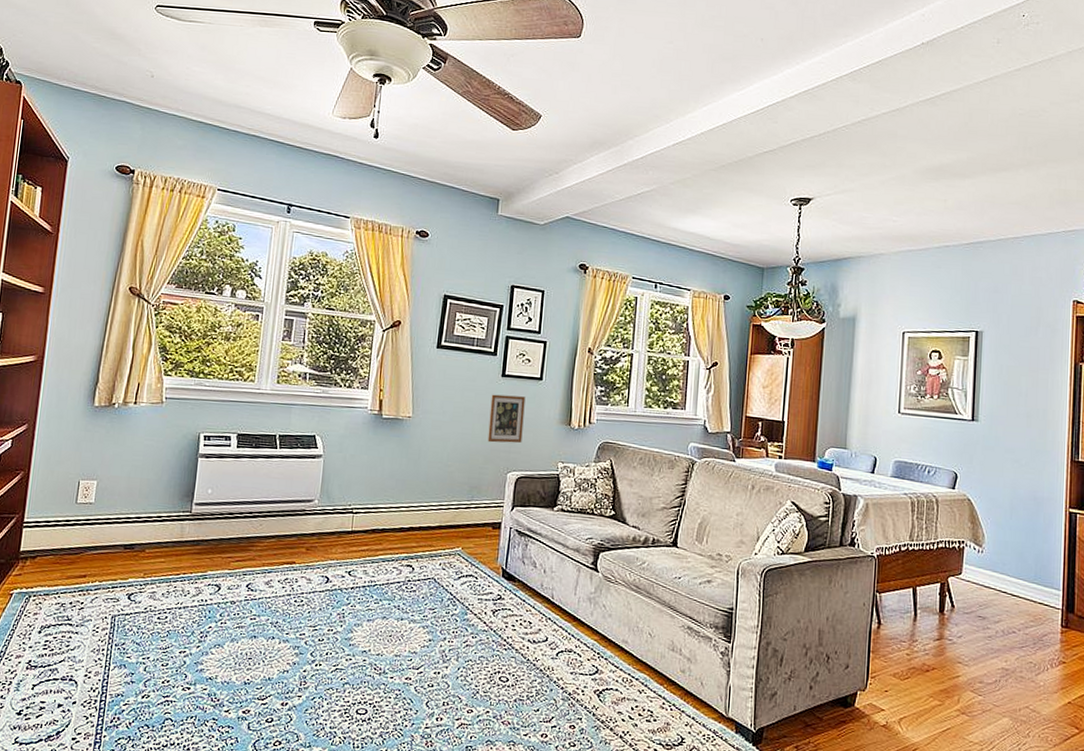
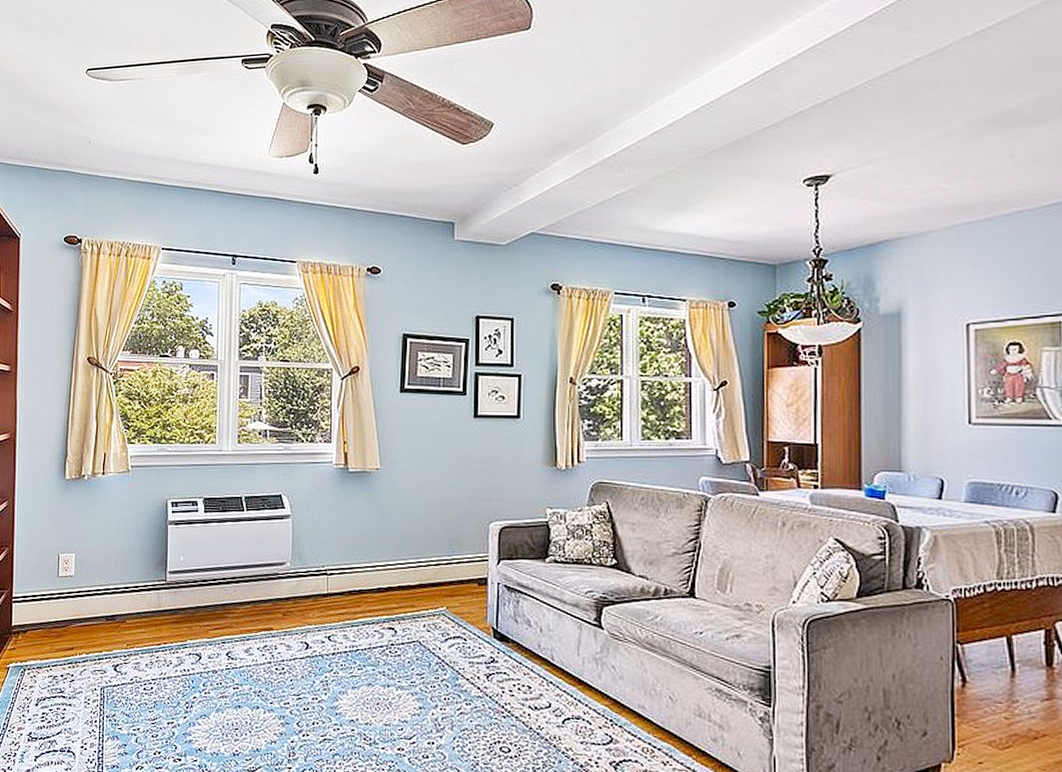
picture frame: present [487,394,526,443] -> none [464,438,503,491]

